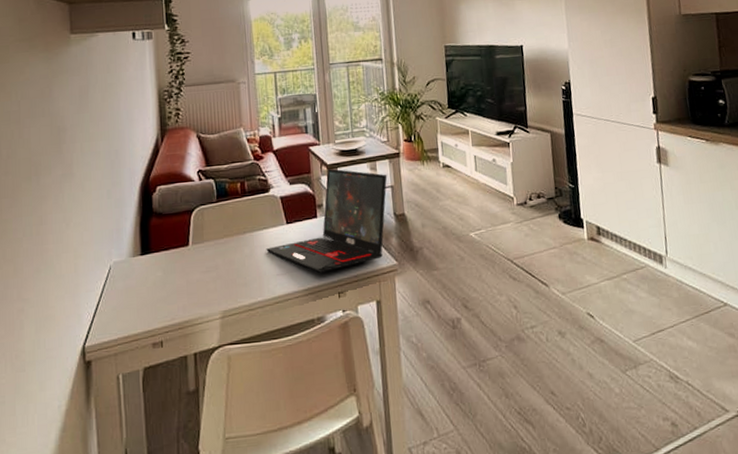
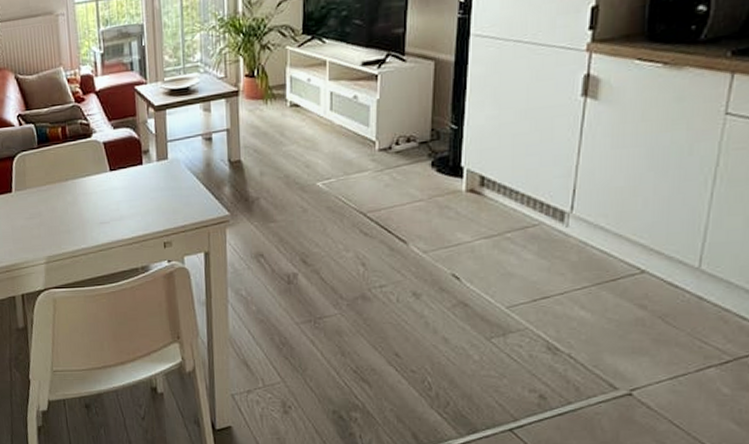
laptop: present [266,168,388,273] -> none [89,110,223,222]

